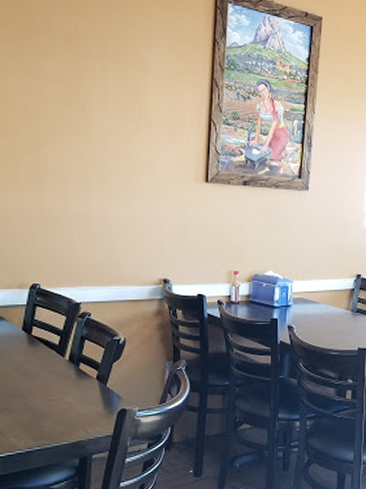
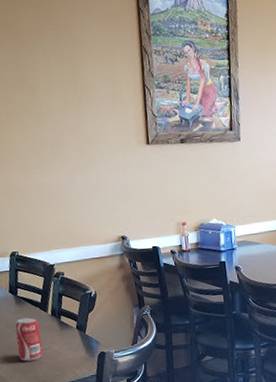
beverage can: none [22,361,53,413] -> present [15,317,43,362]

